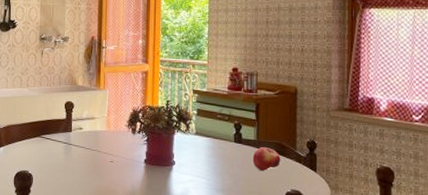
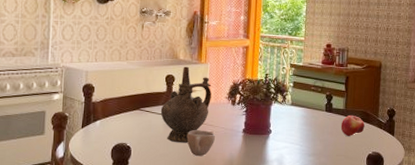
ceremonial vessel: none [60,93,111,173] -> present [160,66,212,143]
cup: none [87,159,117,188] -> present [186,130,216,157]

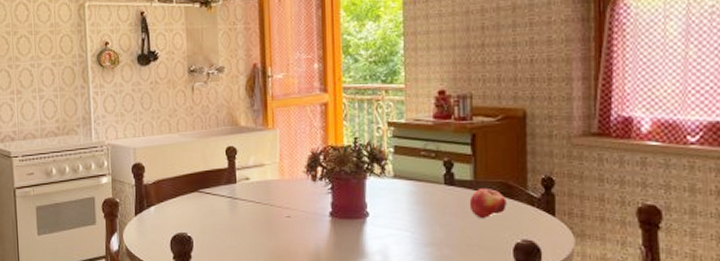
ceremonial vessel: present [160,66,212,143] -> none [223,134,285,232]
cup: present [186,130,216,157] -> none [258,215,295,249]

